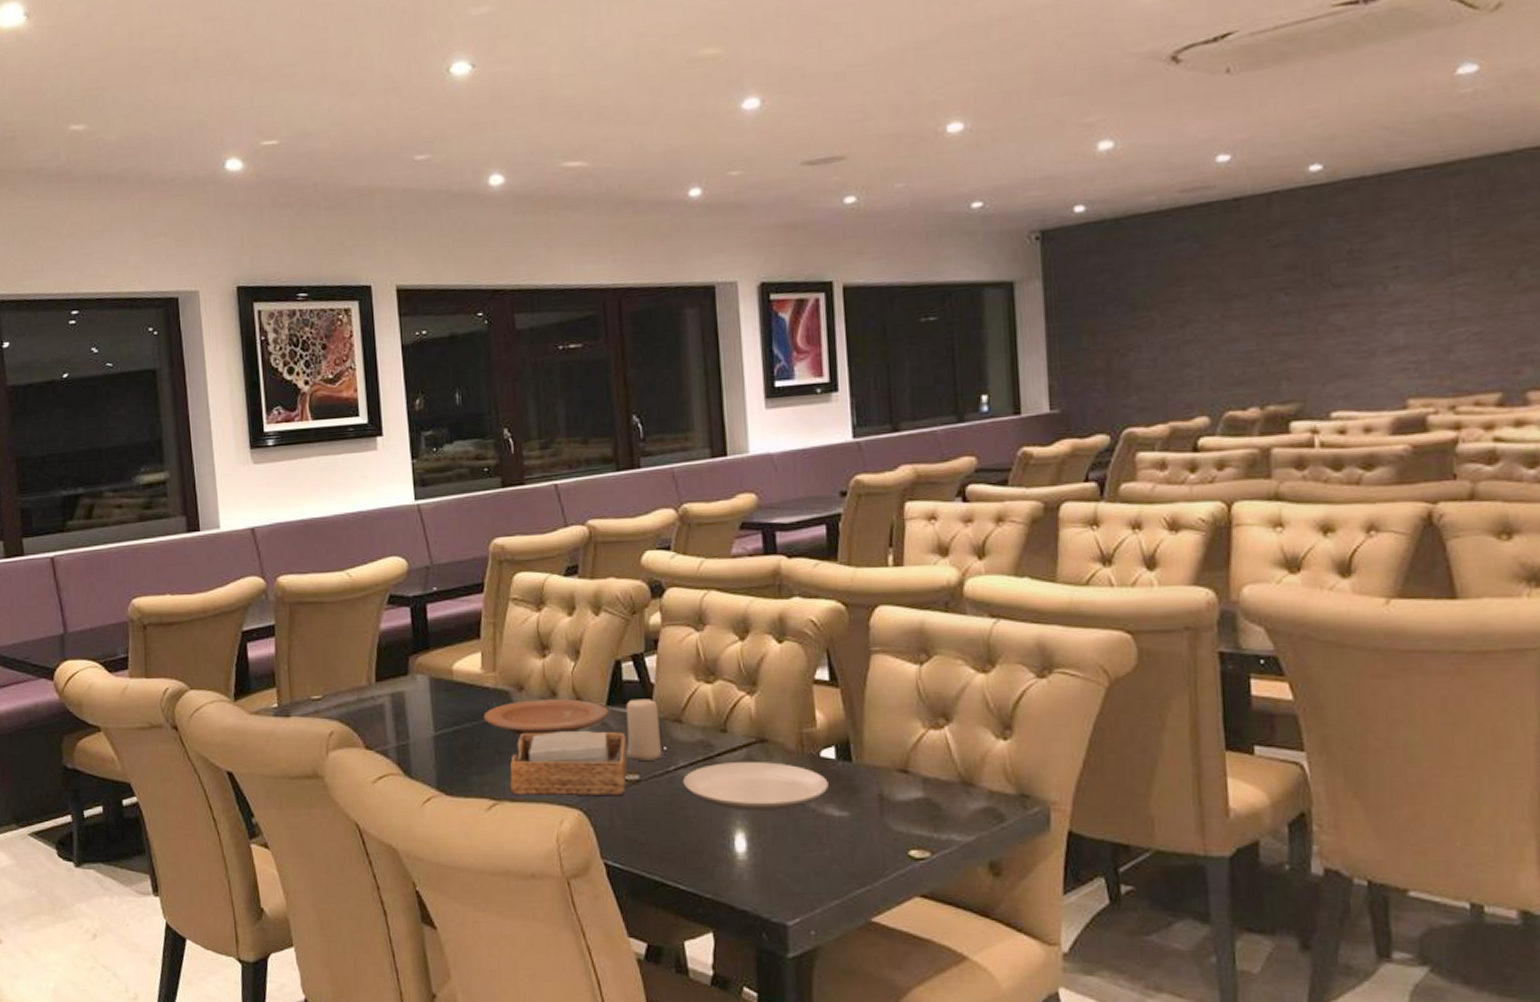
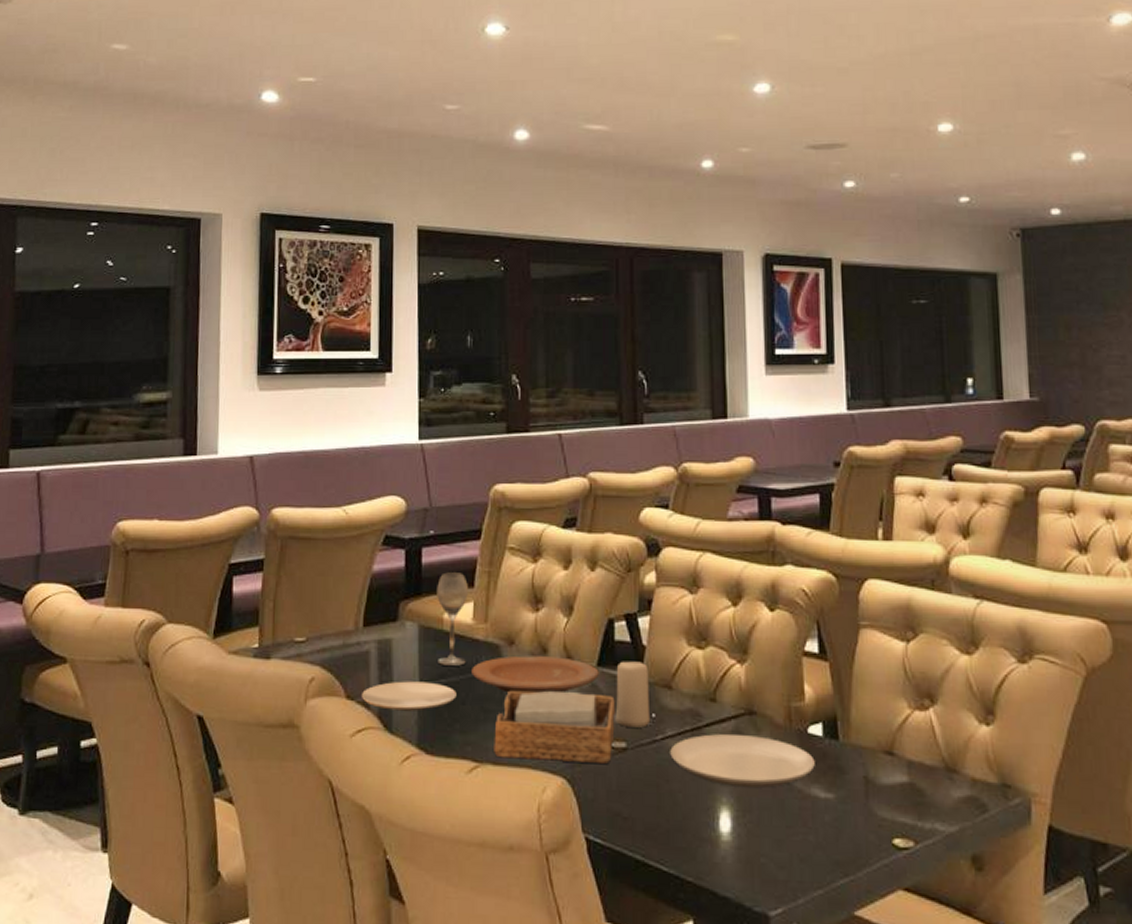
plate: none [380,729,471,757] -> present [362,681,457,711]
wineglass: none [444,625,478,714] -> present [437,572,468,667]

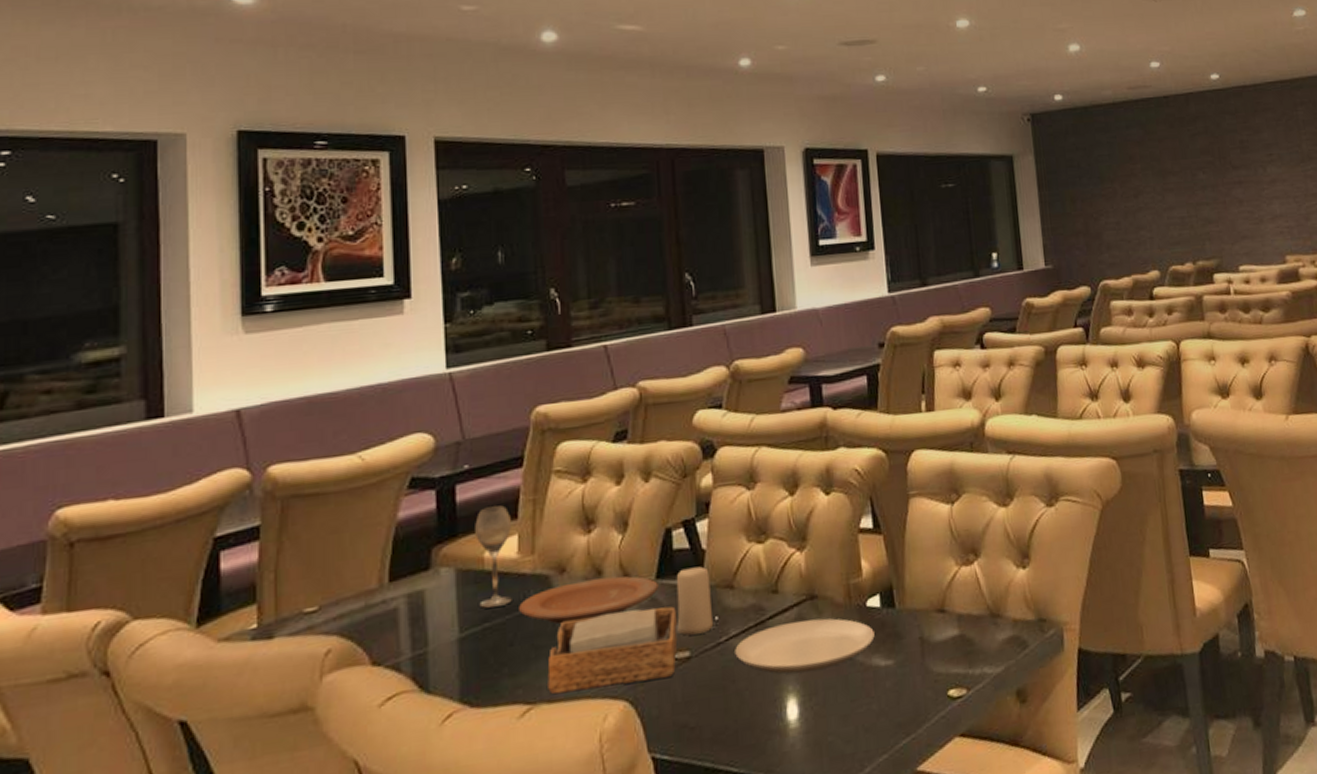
plate: present [362,681,457,711] -> none [391,628,503,668]

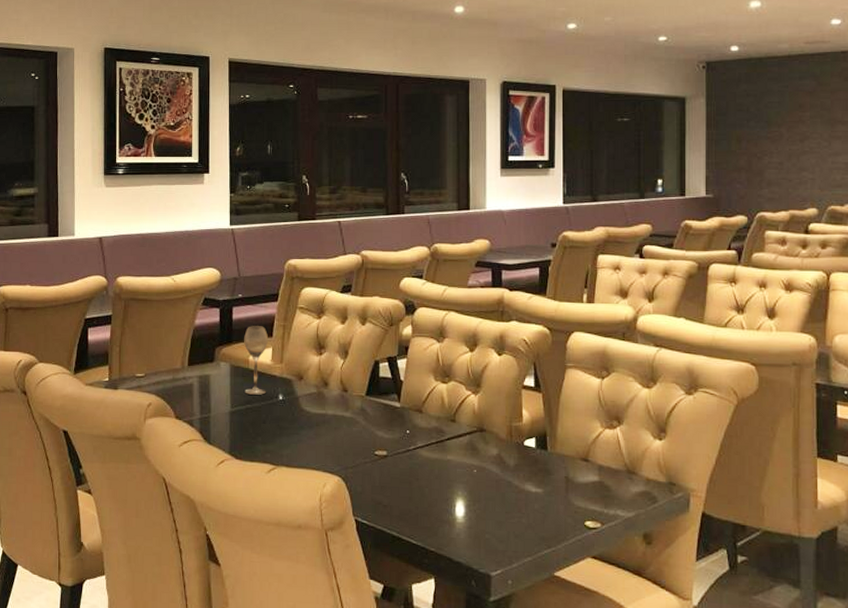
plate: present [519,576,659,625] -> none [270,387,367,416]
napkin holder: present [547,606,678,694] -> none [287,413,379,467]
candle: present [676,566,714,636] -> none [379,392,406,441]
plate: present [735,618,875,674] -> none [420,445,529,485]

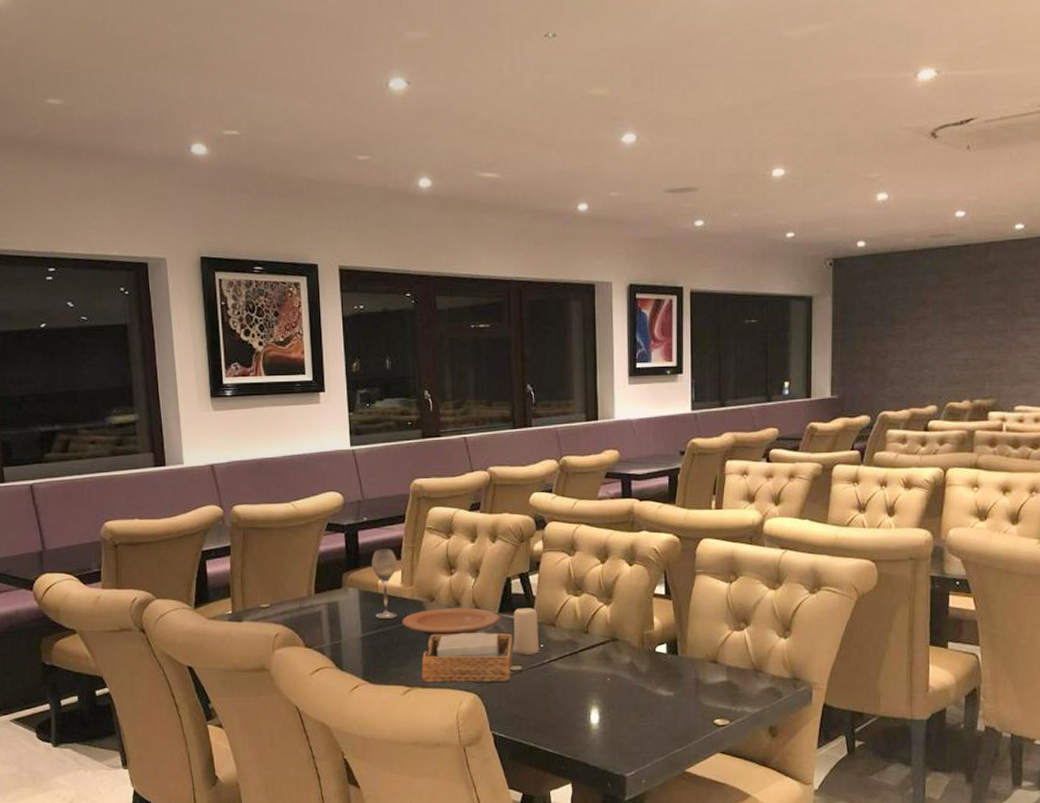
plate: none [270,387,367,416] -> present [402,608,500,636]
napkin holder: none [287,413,379,467] -> present [421,633,513,683]
candle: none [379,392,406,441] -> present [513,608,540,655]

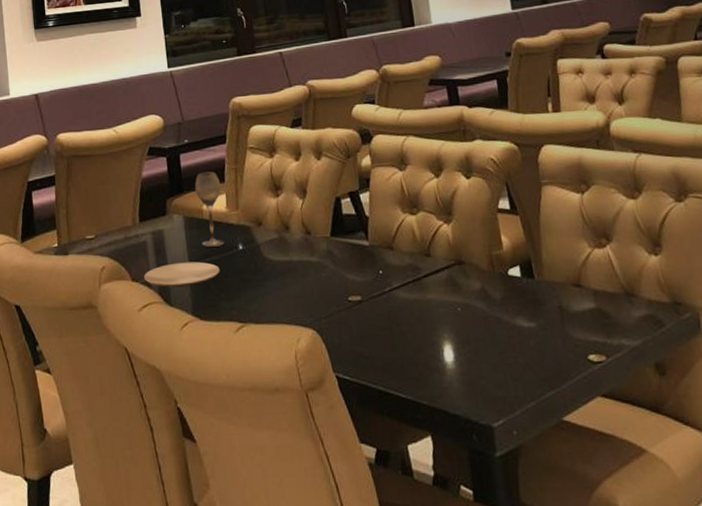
plate: none [317,631,391,654] -> present [144,261,220,287]
plate: present [402,608,500,636] -> none [230,232,333,265]
napkin holder: present [421,633,513,683] -> none [253,259,351,318]
candle: present [513,608,540,655] -> none [346,229,379,284]

